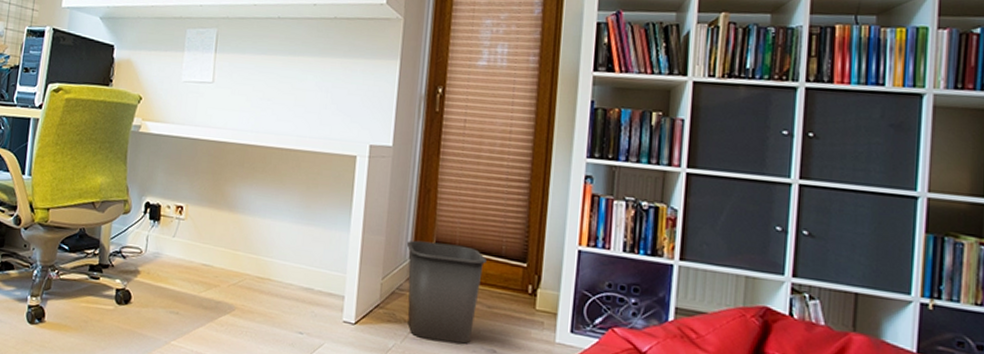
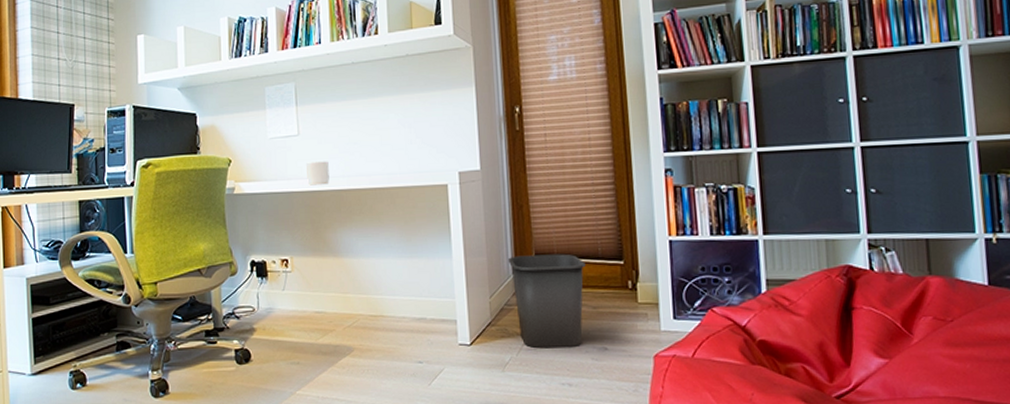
mug: none [214,111,239,137] -> present [305,161,329,186]

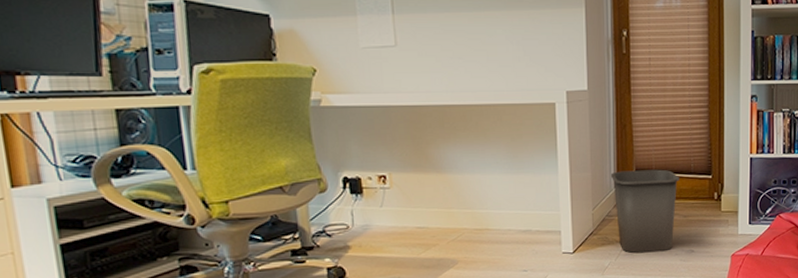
mug: present [305,161,329,186] -> none [404,75,432,100]

